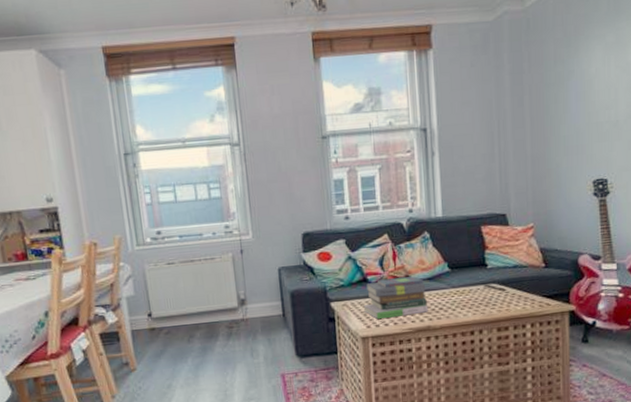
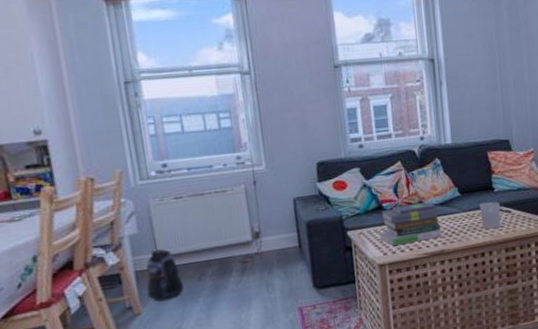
backpack: none [141,311,174,359] -> present [146,249,184,301]
candle holder: none [469,278,494,307] -> present [479,201,501,229]

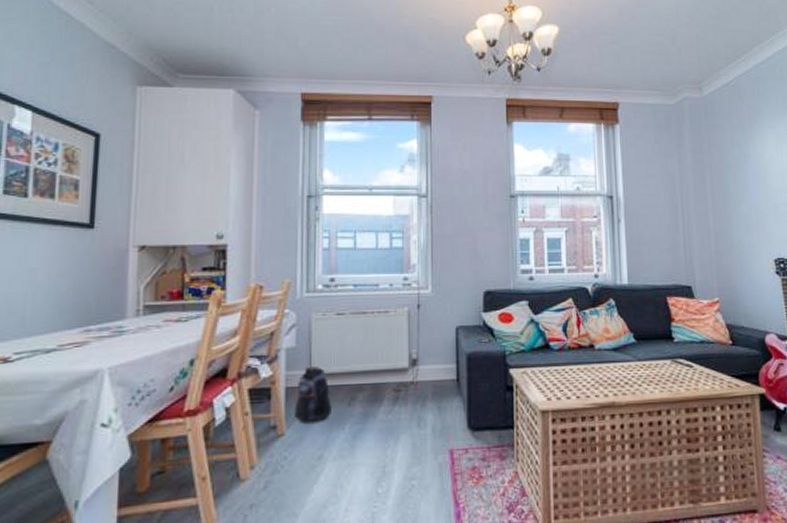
books: present [379,202,442,247] -> none [544,345,613,392]
candle holder: present [479,201,501,229] -> none [656,352,681,384]

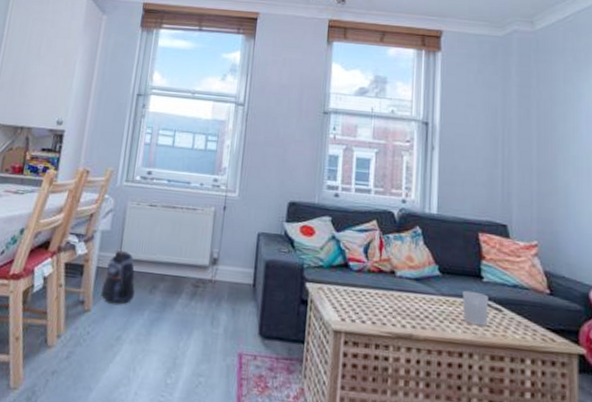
candle holder: none [656,352,681,384] -> present [461,290,489,327]

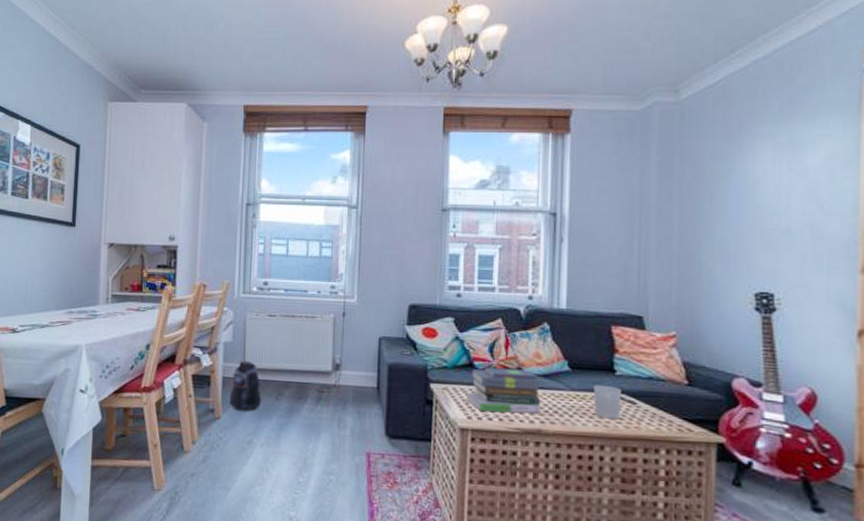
books: none [340,268,413,318] -> present [465,367,541,413]

